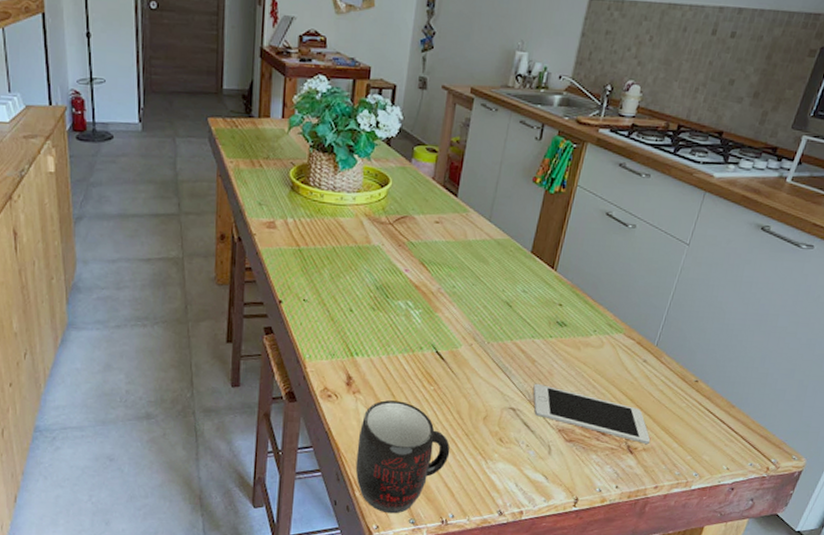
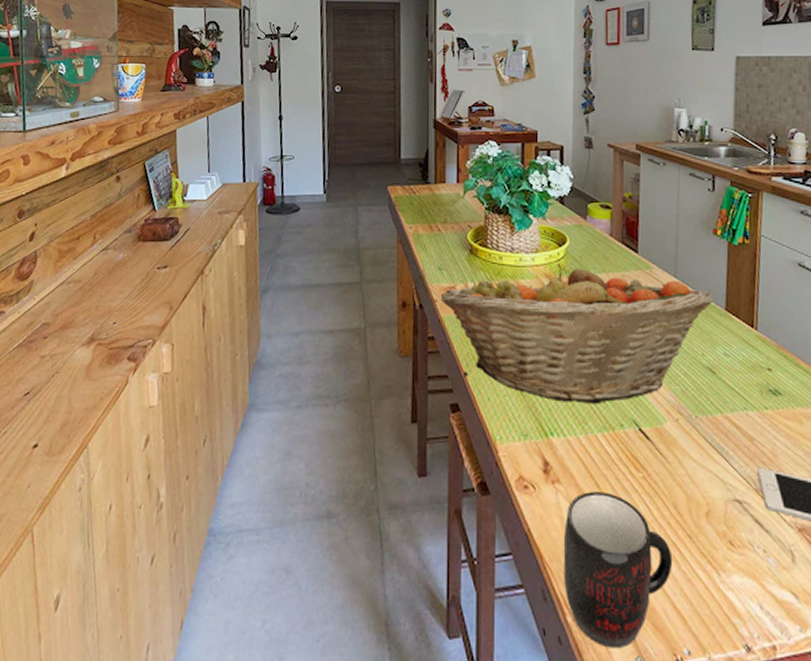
fruit basket: none [259,204,523,331] -> present [440,264,714,405]

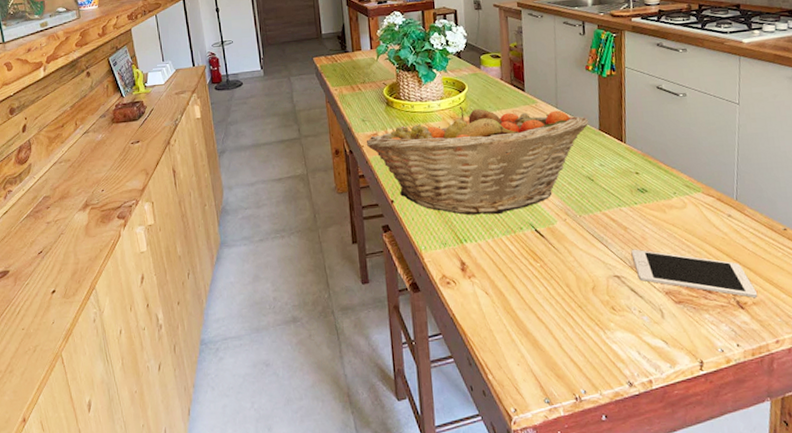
mug: present [563,492,673,649] -> none [481,280,569,395]

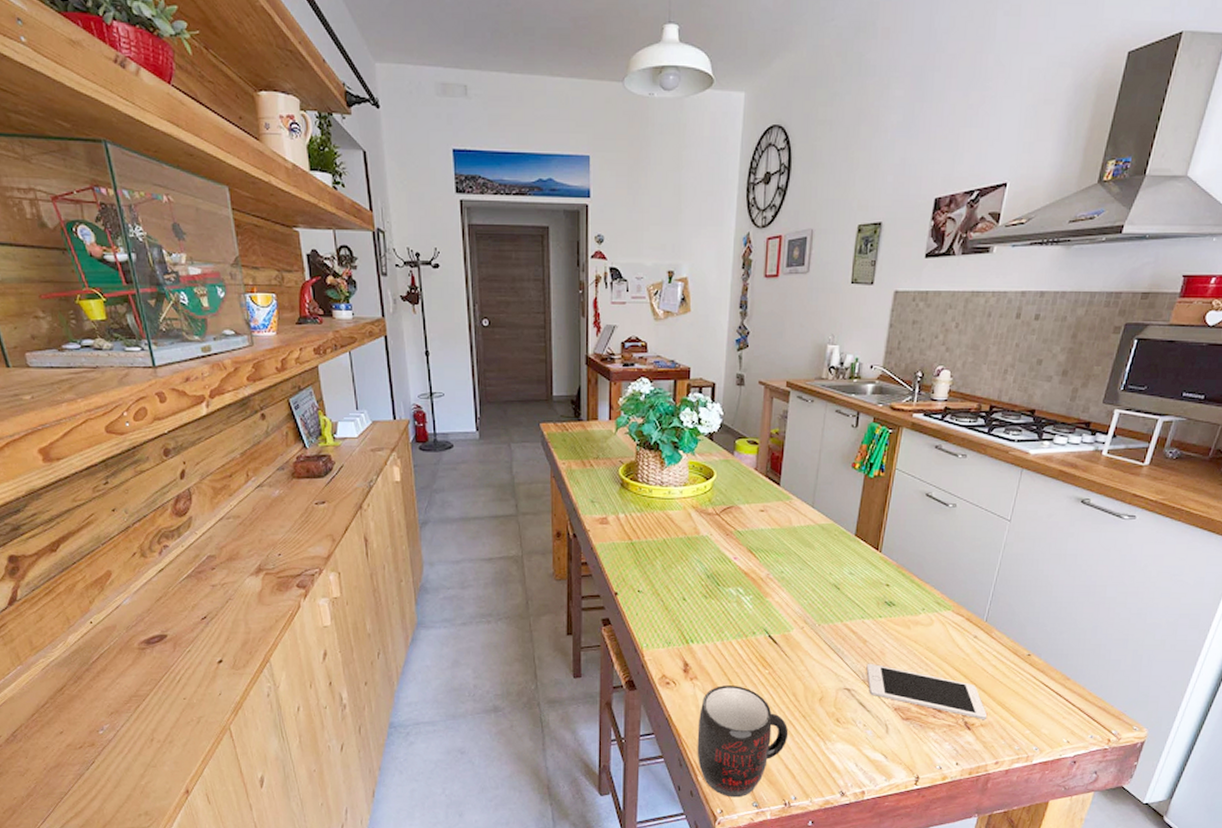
fruit basket: present [366,107,589,215] -> none [593,496,846,617]
mug: none [481,280,569,395] -> present [697,685,789,798]

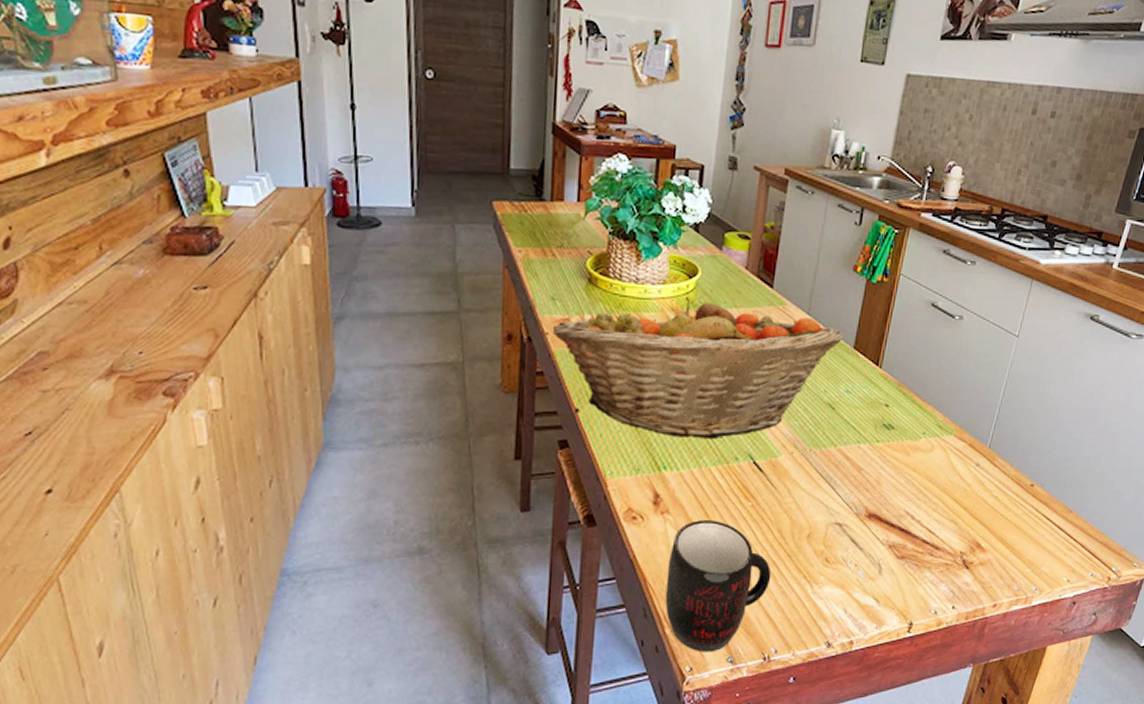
fruit basket: none [593,496,846,617] -> present [552,297,844,440]
cell phone: present [866,663,988,720] -> none [860,494,987,558]

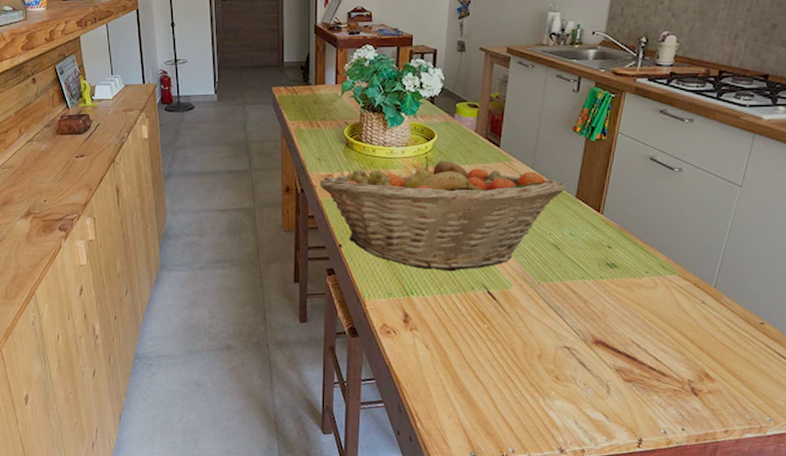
mug: present [665,520,772,653] -> none [416,337,507,446]

